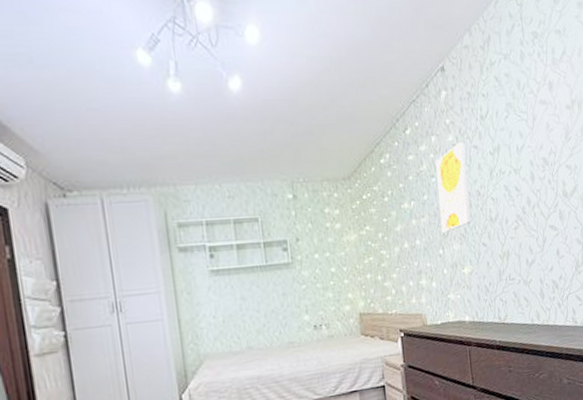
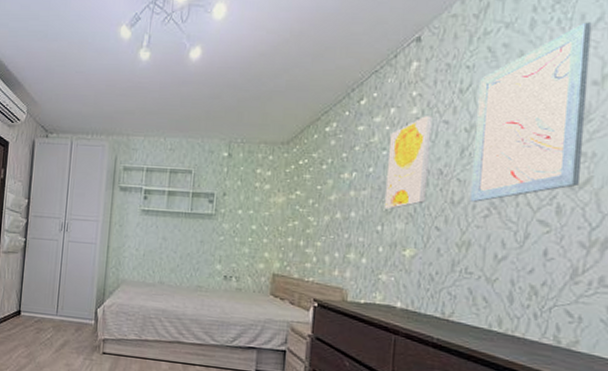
wall art: none [493,55,571,217] -> present [469,22,592,202]

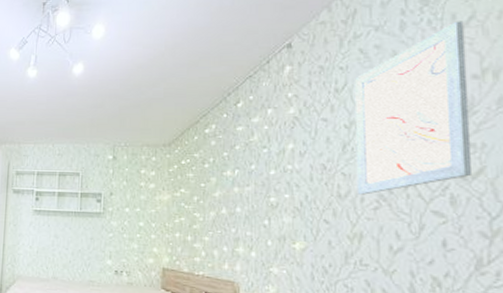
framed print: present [383,116,433,210] -> none [268,115,312,204]

